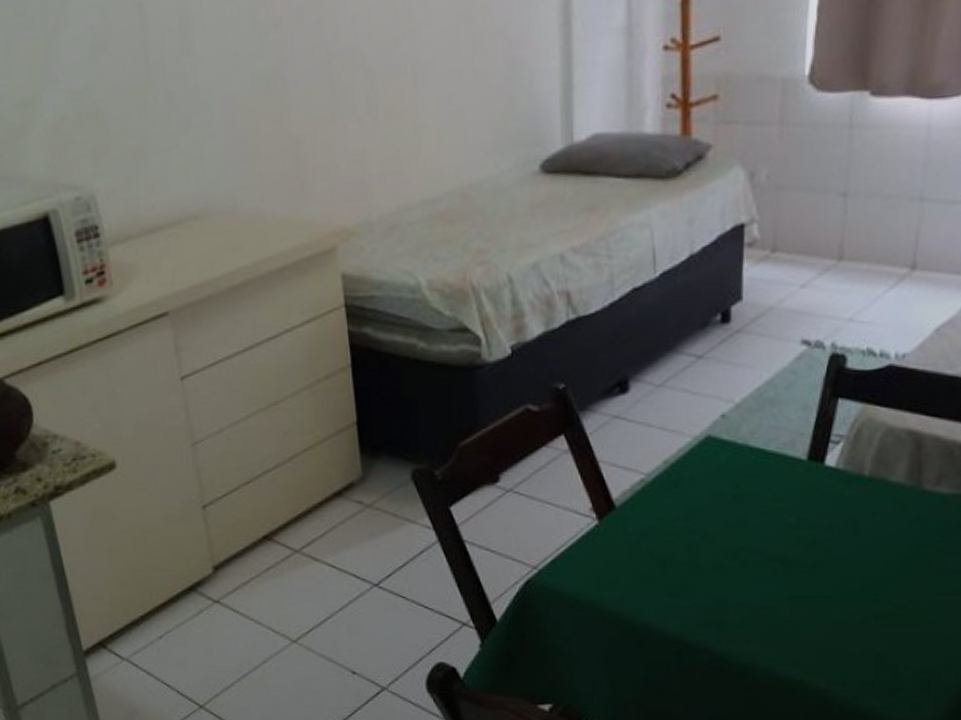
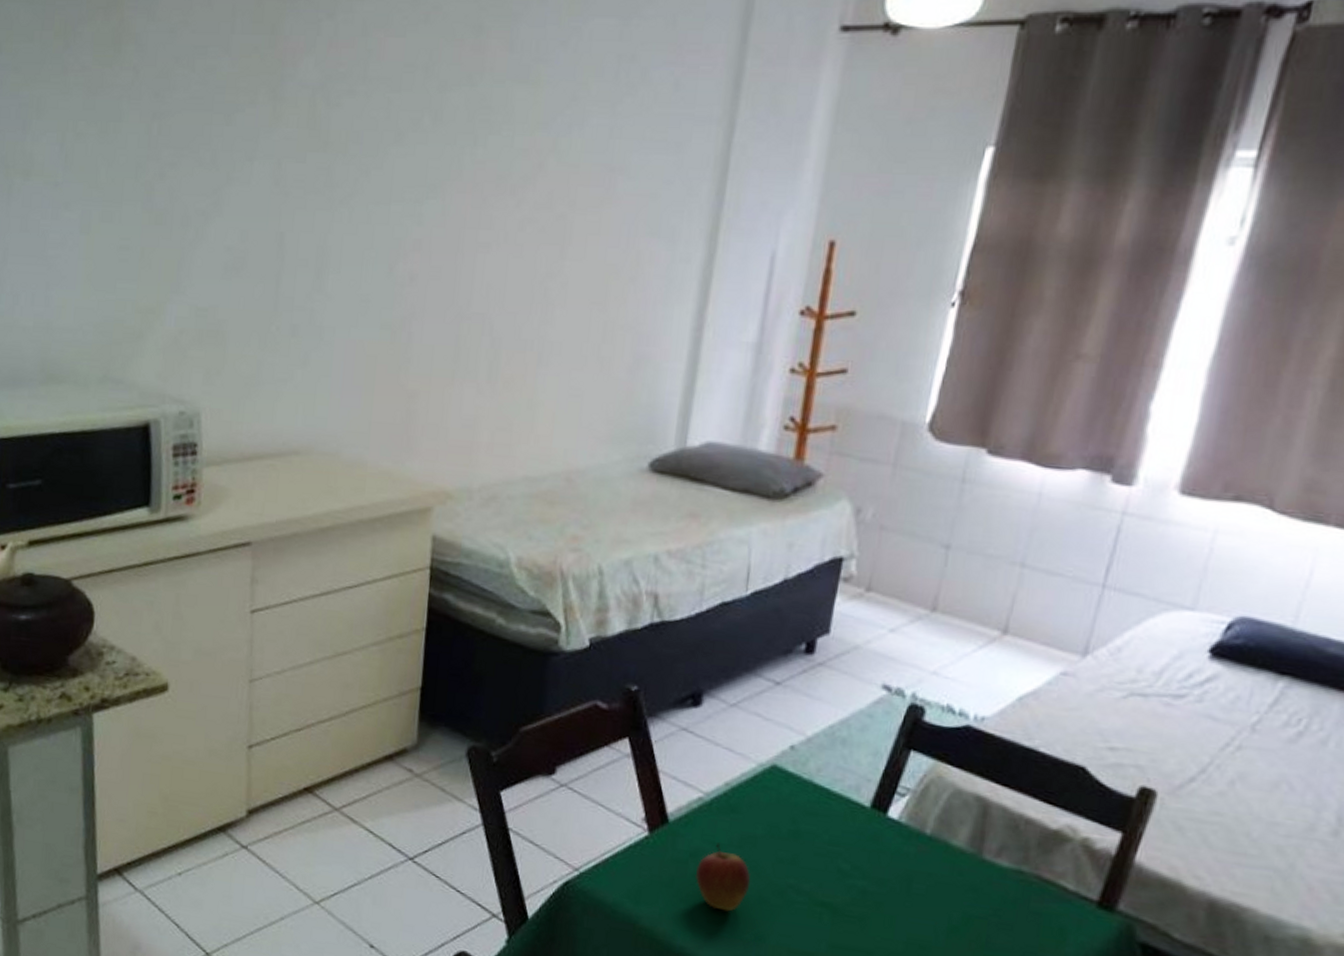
fruit: none [649,519,704,582] -> present [695,842,751,912]

